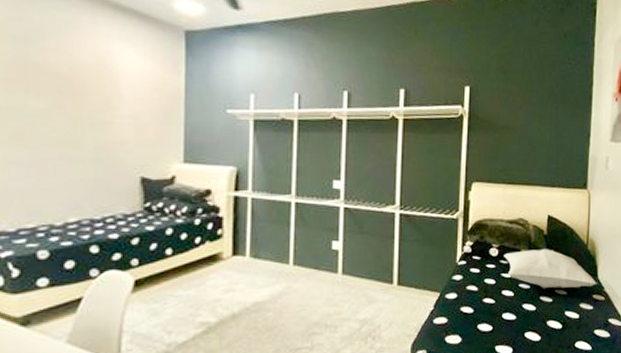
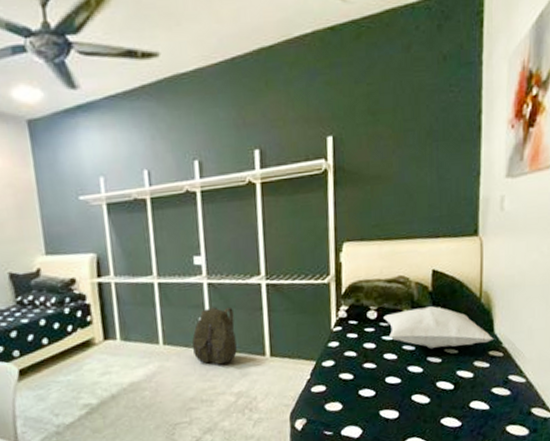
backpack: none [323,231,366,290] -> present [192,307,237,365]

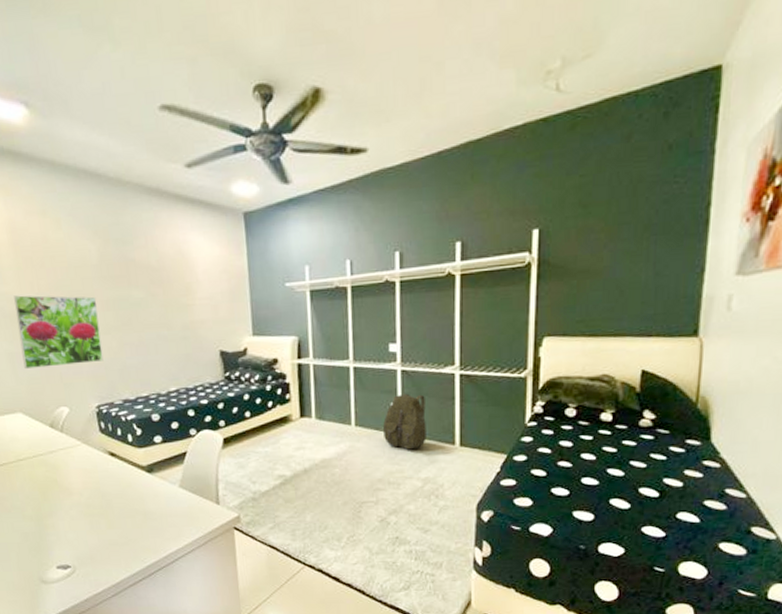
cushion: present [383,306,494,350] -> none [583,408,710,453]

